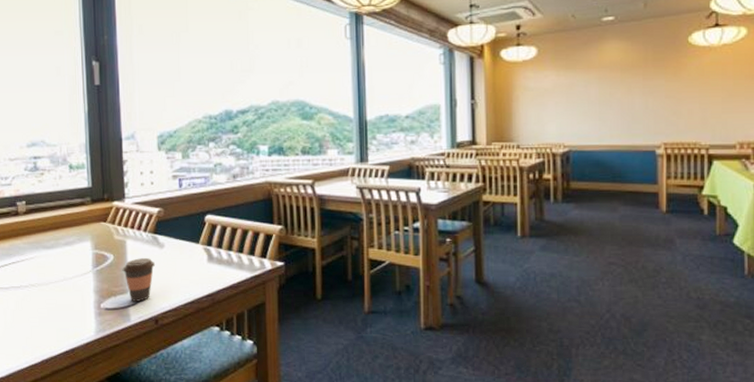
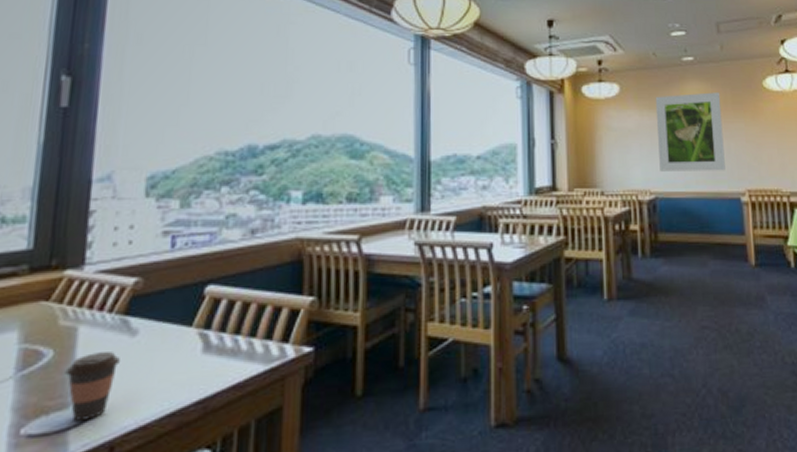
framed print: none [572,50,641,127] -> present [655,92,725,172]

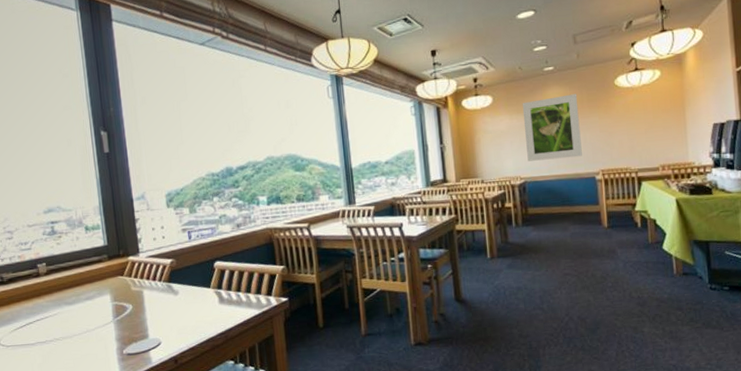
coffee cup: present [65,352,121,421] -> none [141,305,172,346]

